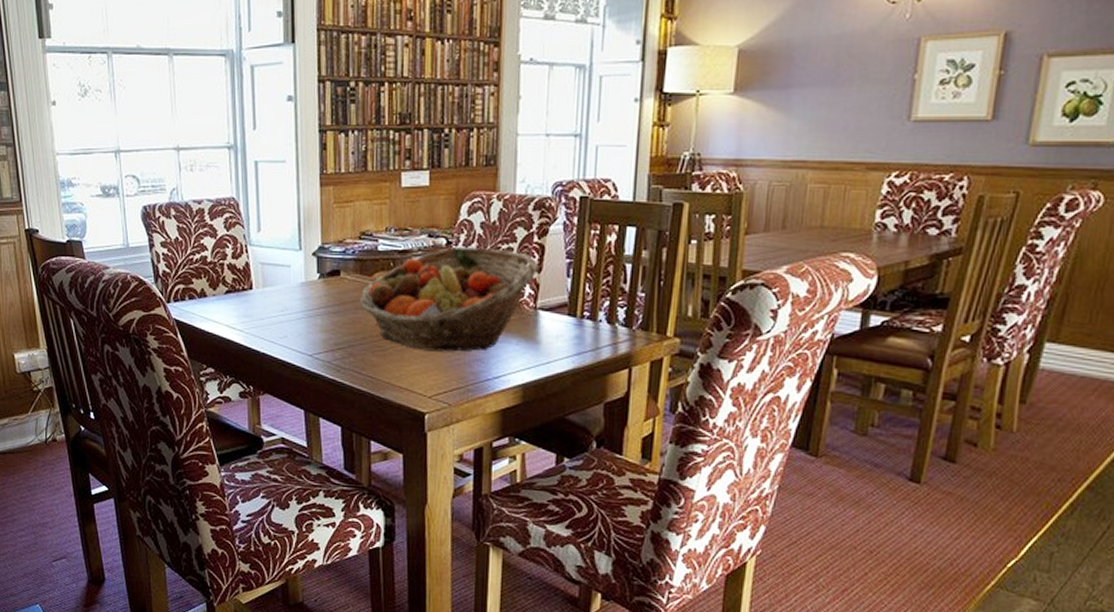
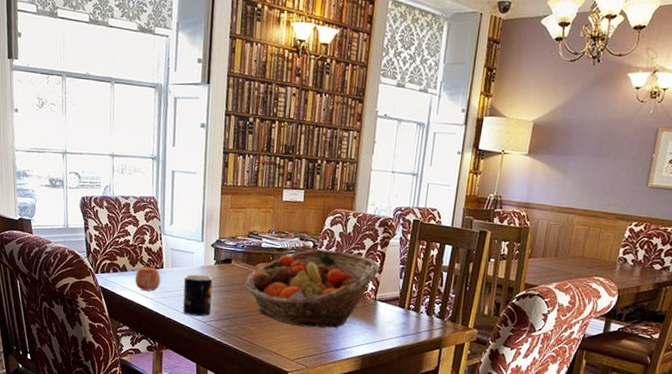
apple: none [217,289,251,321] -> present [134,266,161,292]
mug: none [280,294,319,349] -> present [183,274,213,317]

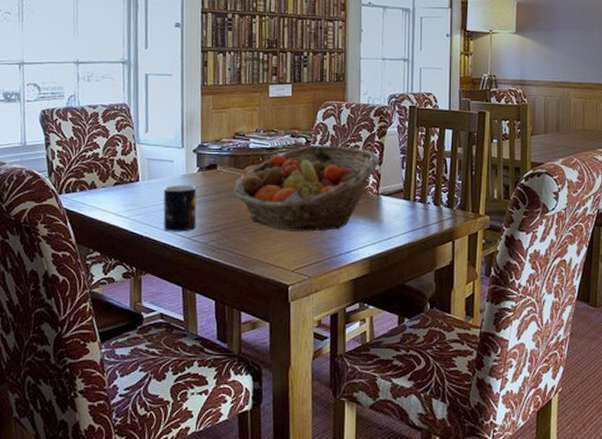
apple: present [134,266,161,292] -> none [105,181,137,209]

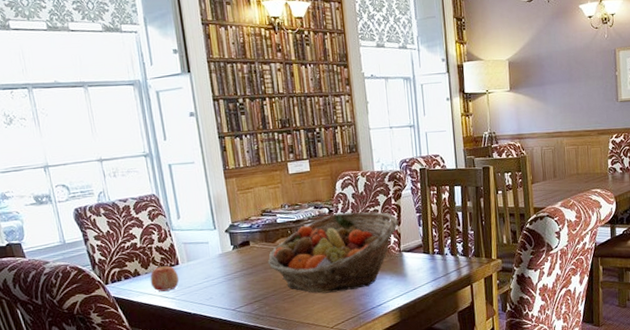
apple: none [105,181,137,209] -> present [150,266,180,292]
mug: present [163,185,197,232] -> none [203,262,239,307]

